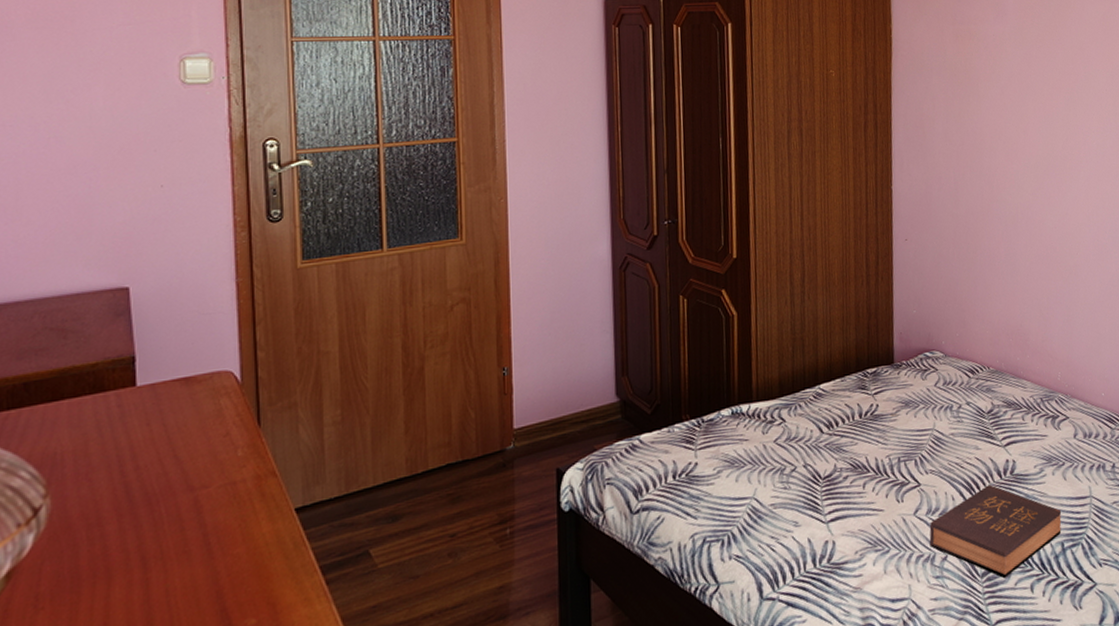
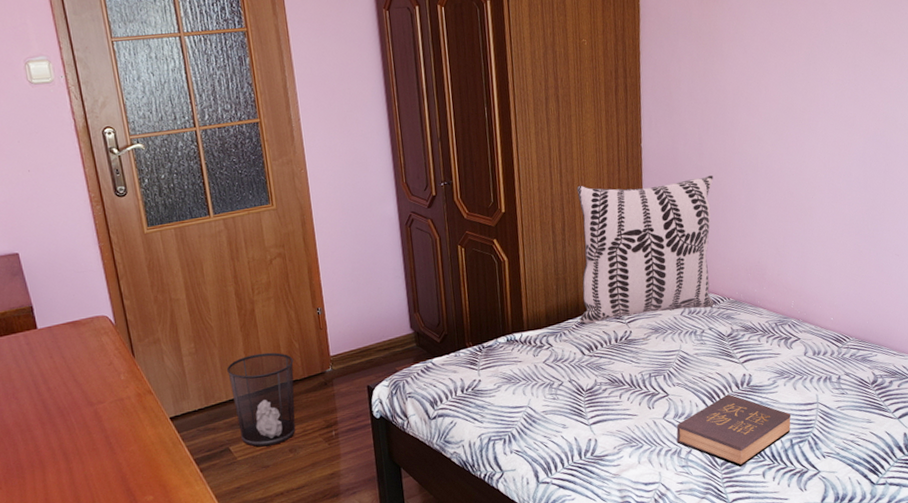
waste bin: none [380,423,466,550] -> present [227,352,296,447]
pillow: none [818,224,973,395] -> present [577,175,715,325]

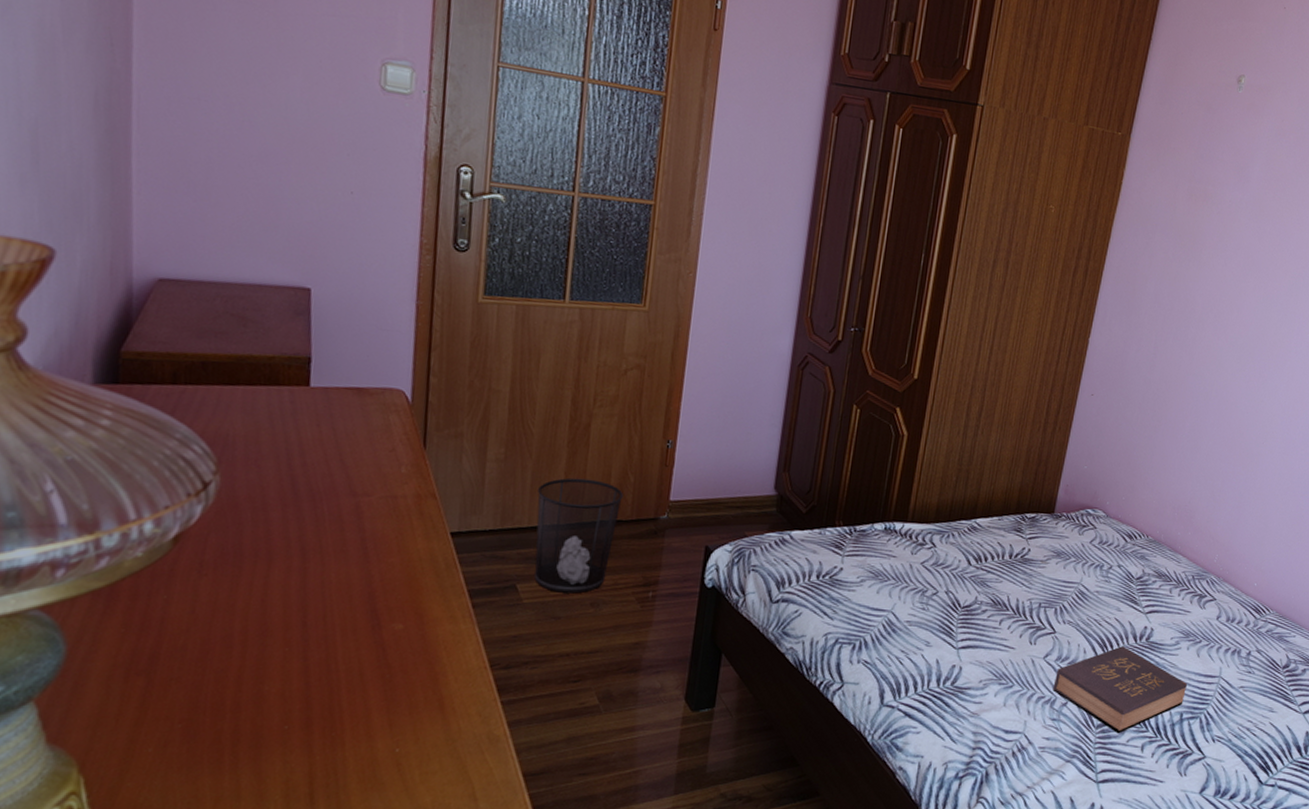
pillow: present [577,175,715,325] -> none [973,368,1160,542]

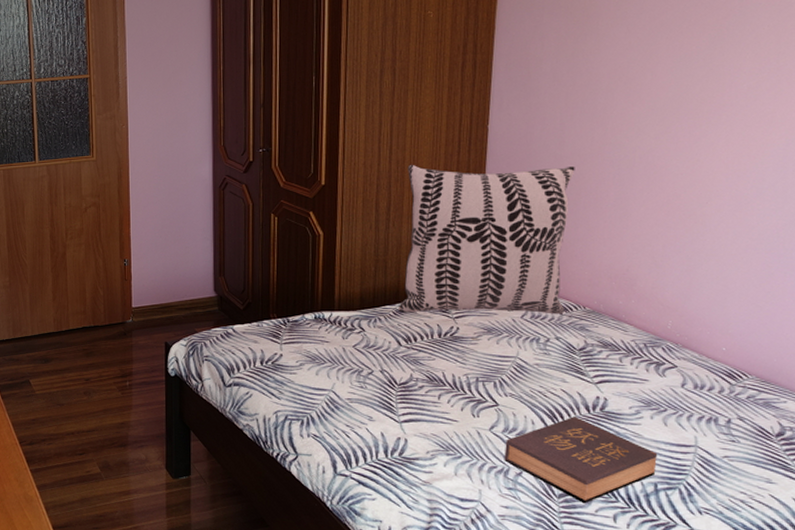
waste bin: present [534,478,623,594] -> none [35,295,97,385]
pillow: none [973,368,1160,542] -> present [398,164,575,315]

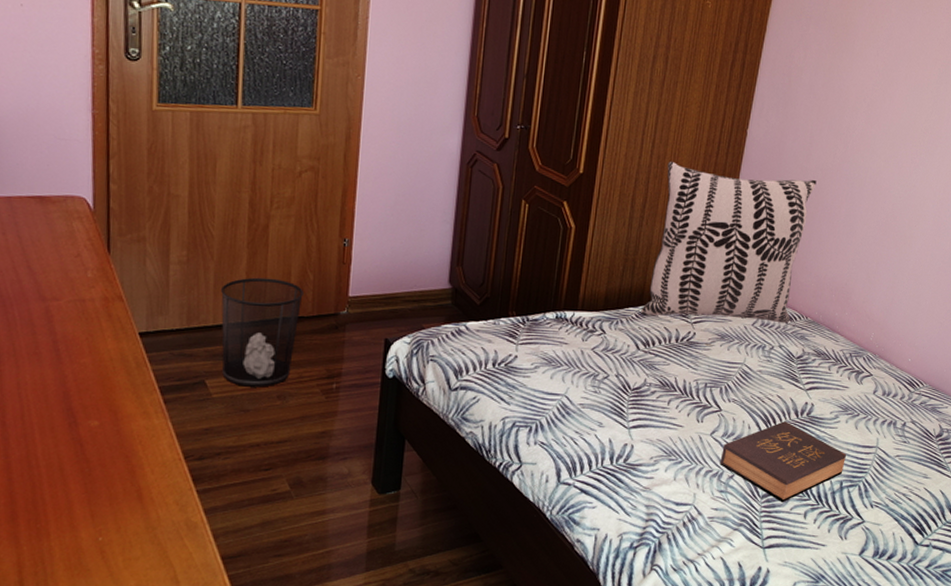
waste bin: none [35,295,97,385] -> present [221,277,304,387]

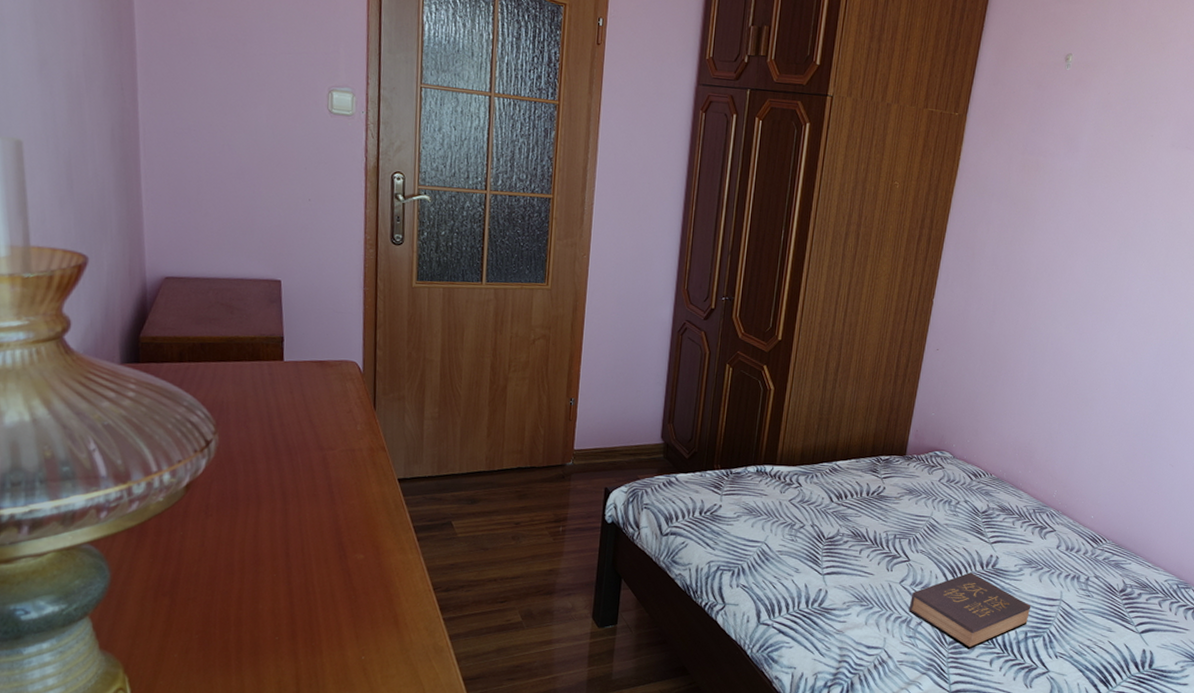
waste bin: present [221,277,304,387] -> none [466,432,536,529]
pillow: present [641,161,817,324] -> none [834,328,1000,480]

